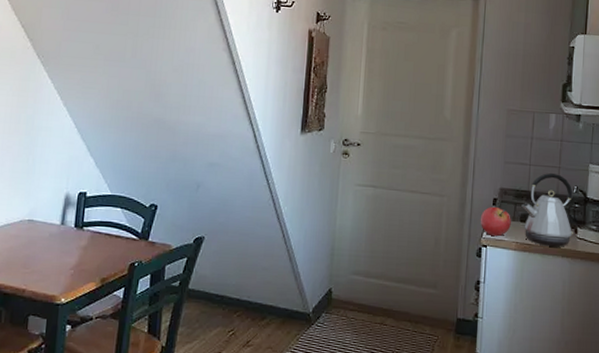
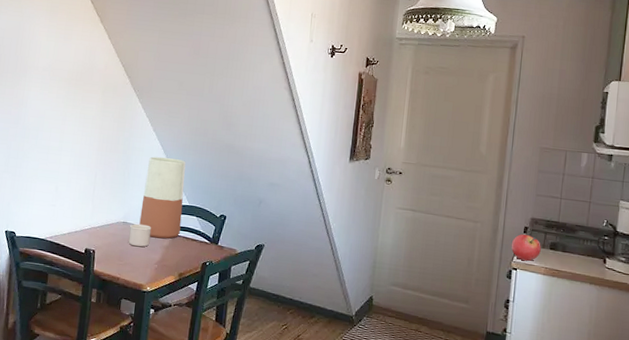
mug: none [35,221,65,250] -> present [128,223,152,248]
vase: none [49,137,106,238] -> present [139,156,186,239]
kettle: present [521,172,573,247] -> none [551,206,603,275]

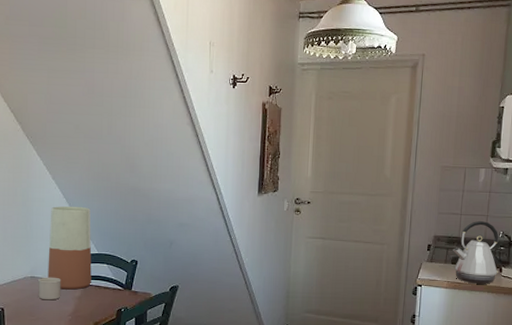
fruit: present [511,233,541,262] -> none [416,251,443,278]
kettle: none [551,206,603,275] -> present [453,220,499,284]

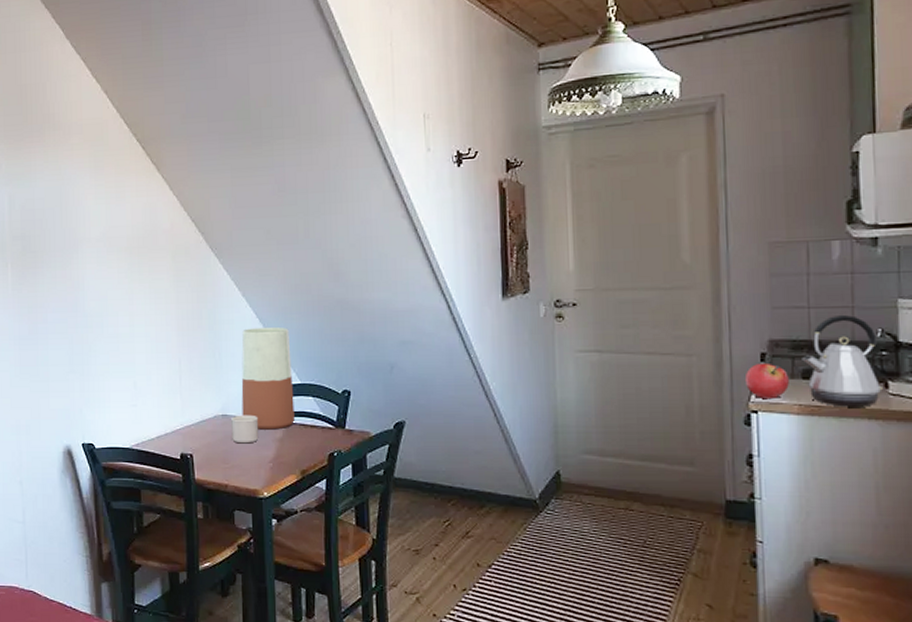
fruit: none [416,251,443,278] -> present [744,362,789,400]

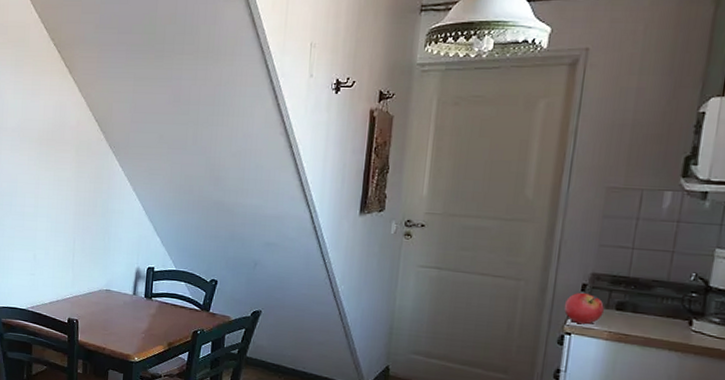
mug: present [231,414,259,444] -> none [112,291,137,316]
vase: present [241,326,295,430] -> none [123,218,170,307]
kettle: present [802,314,883,407] -> none [618,257,690,340]

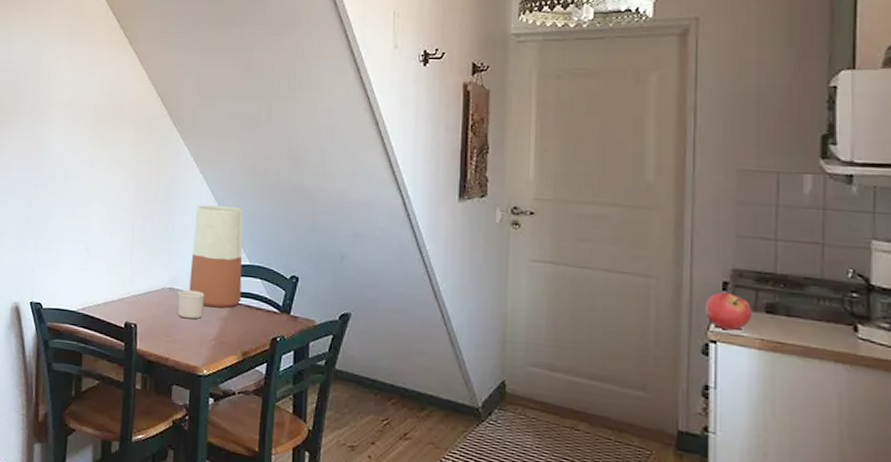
mug: none [112,291,137,316] -> present [177,289,205,320]
vase: none [123,218,170,307] -> present [189,205,243,309]

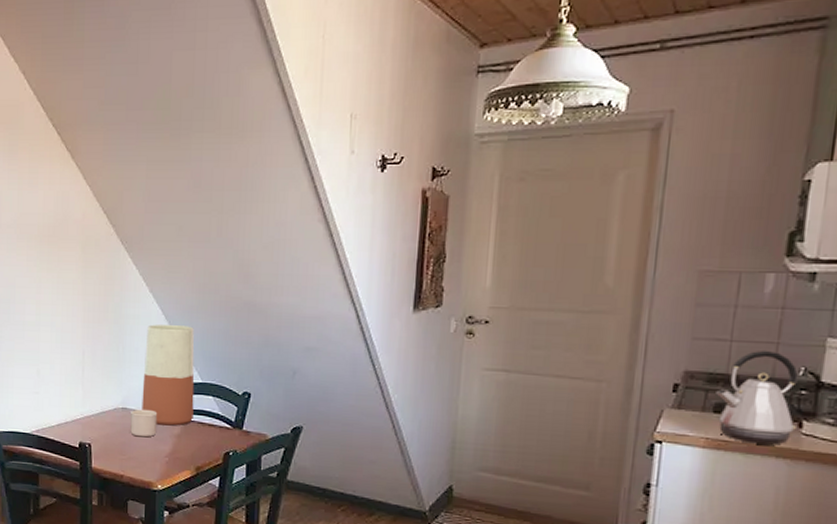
fruit: present [704,291,751,331] -> none [653,393,700,431]
kettle: none [766,250,851,349] -> present [716,350,798,445]

